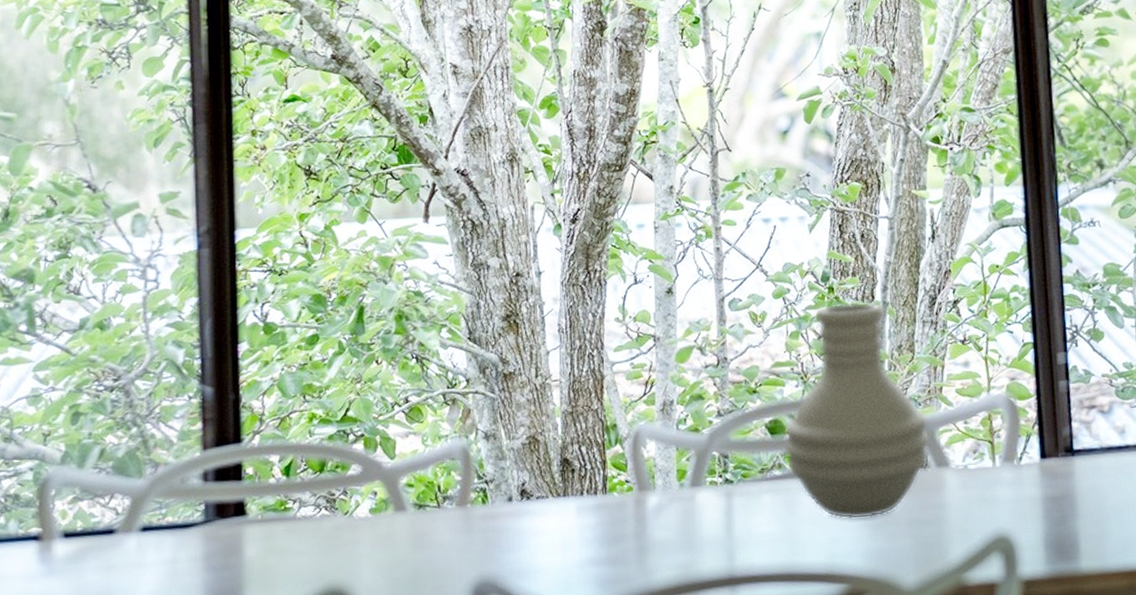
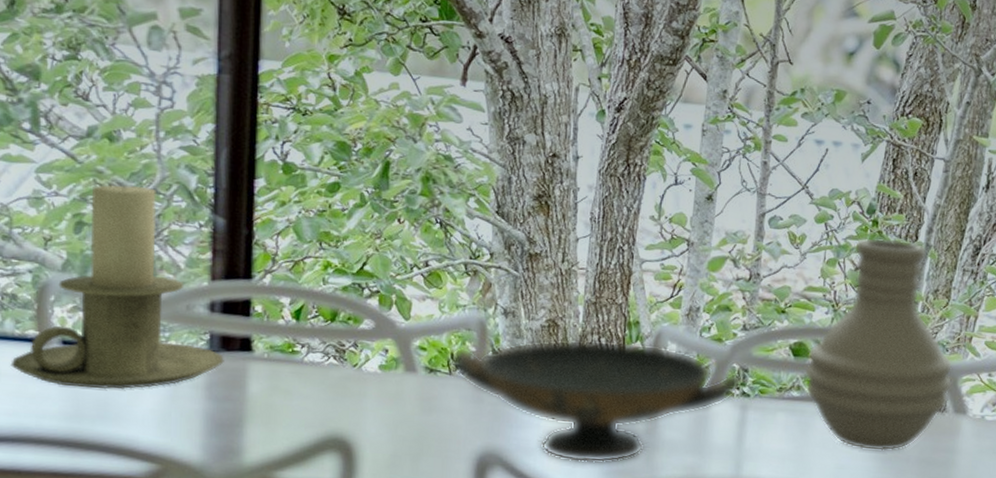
candle holder: none [15,368,220,579] -> present [10,184,224,390]
decorative bowl: none [438,444,725,579] -> present [450,338,744,464]

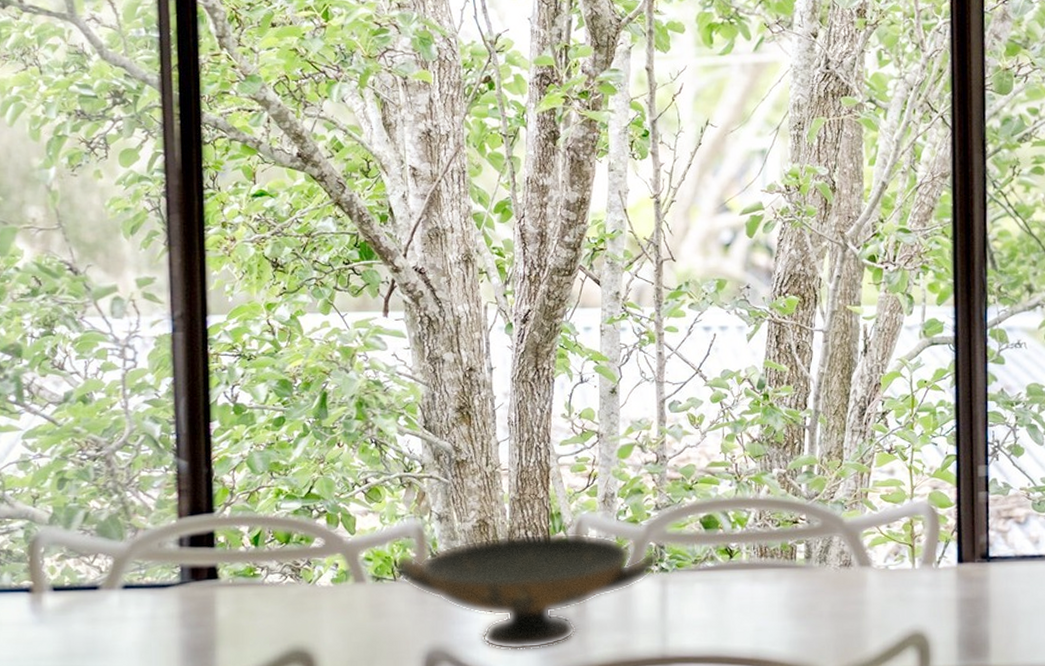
candle holder: present [10,184,224,390] -> none [9,440,194,629]
vase: present [804,237,953,452] -> none [716,408,854,611]

